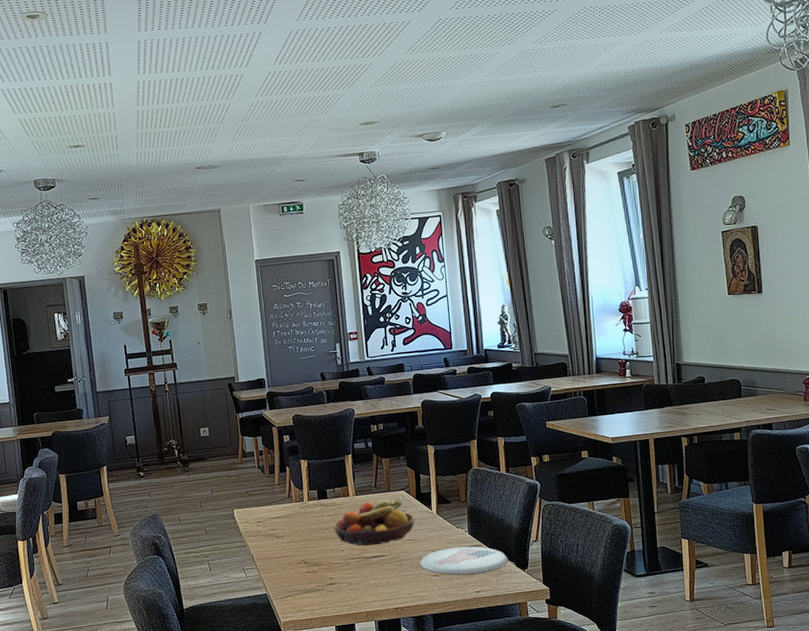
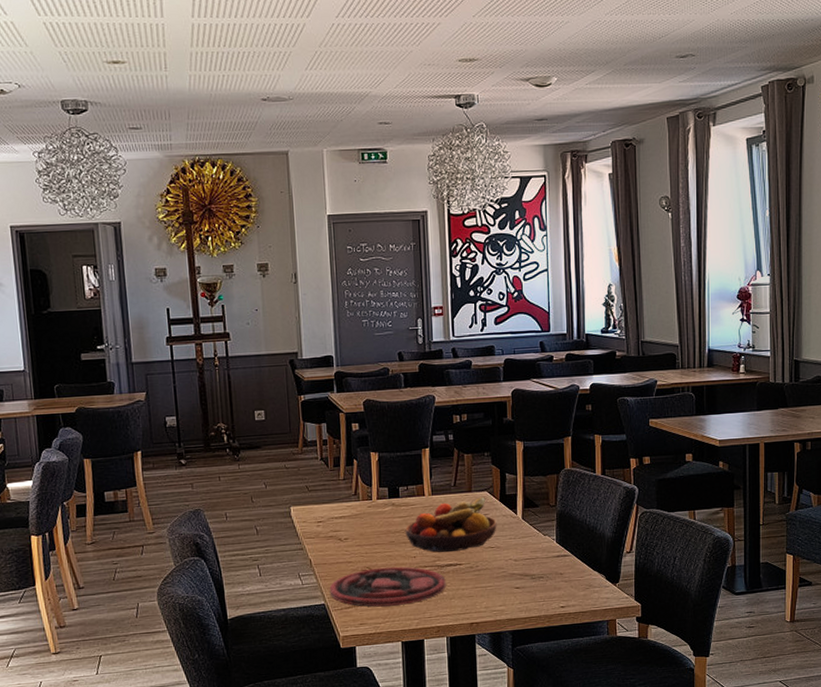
plate: none [270,559,372,596] -> present [329,566,446,607]
plate: present [420,546,509,575] -> none [500,556,599,588]

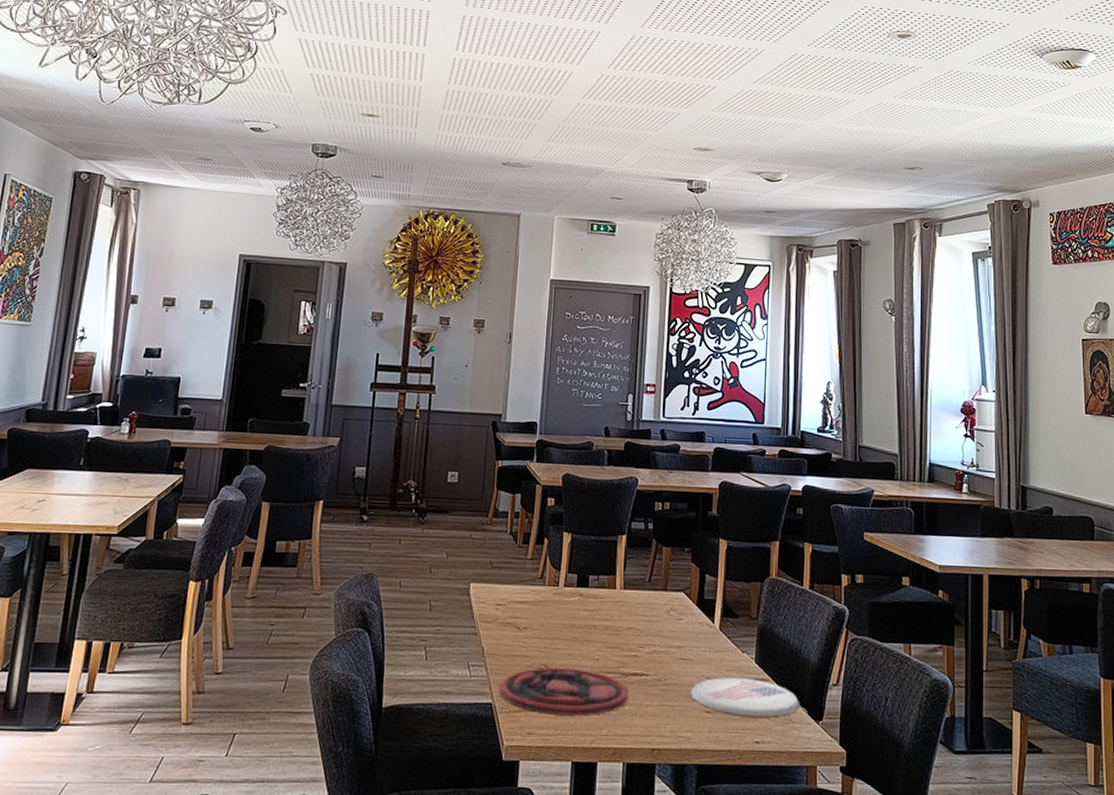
fruit bowl: present [405,497,497,553] -> none [590,598,692,659]
plate: none [500,556,599,588] -> present [690,677,800,718]

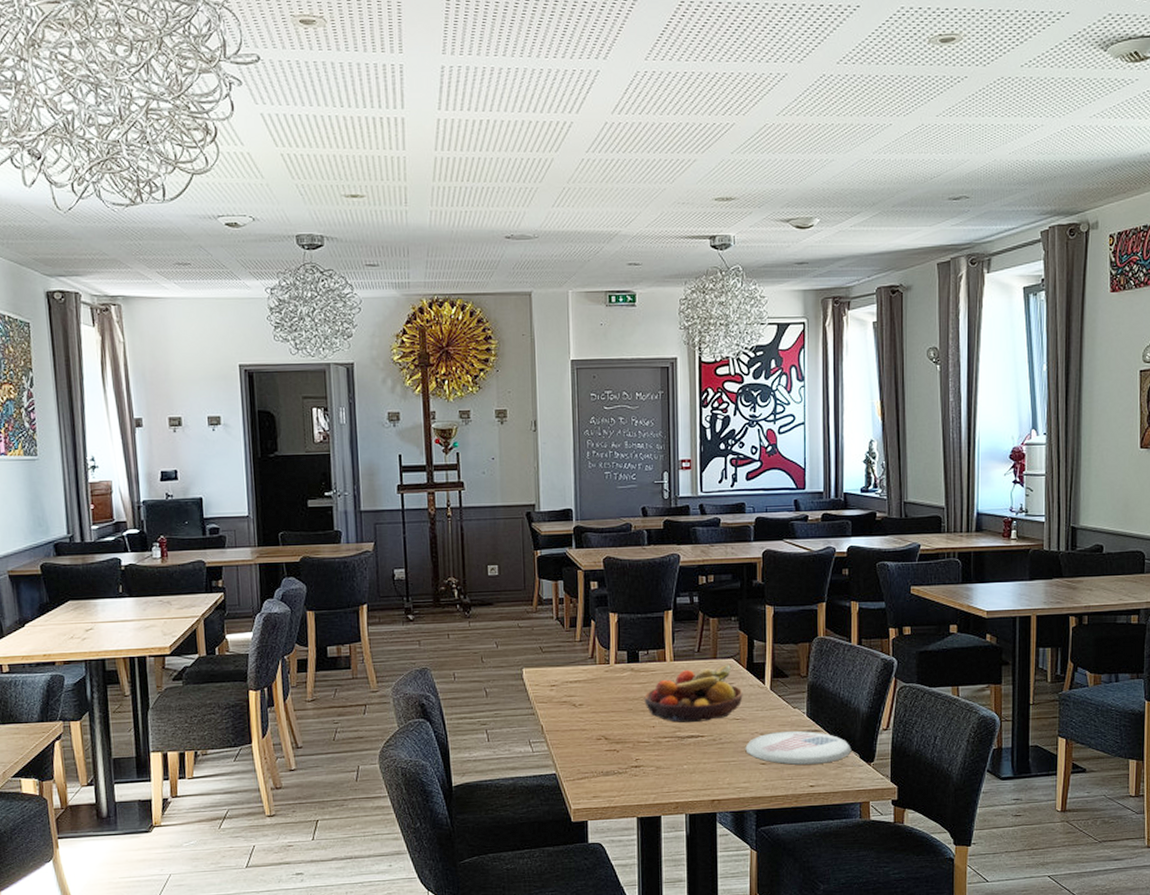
plate: present [499,667,629,716] -> none [561,736,687,779]
fruit bowl: none [590,598,692,659] -> present [644,665,743,723]

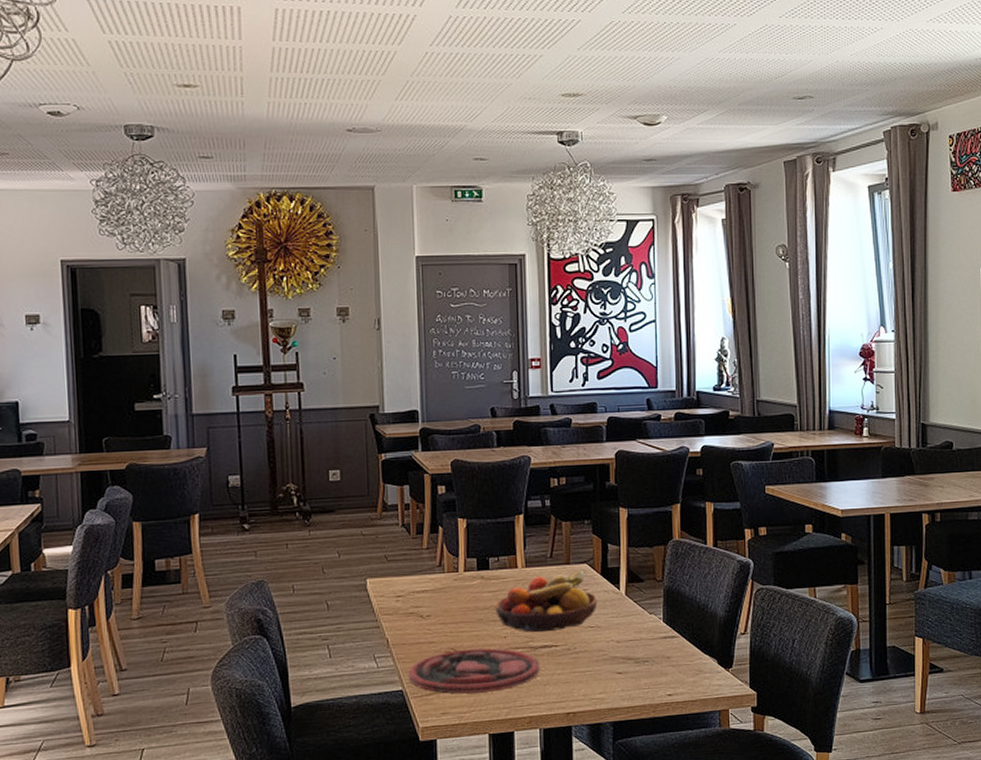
plate: none [561,736,687,779] -> present [408,648,540,694]
plate: present [745,731,852,765] -> none [601,637,710,673]

